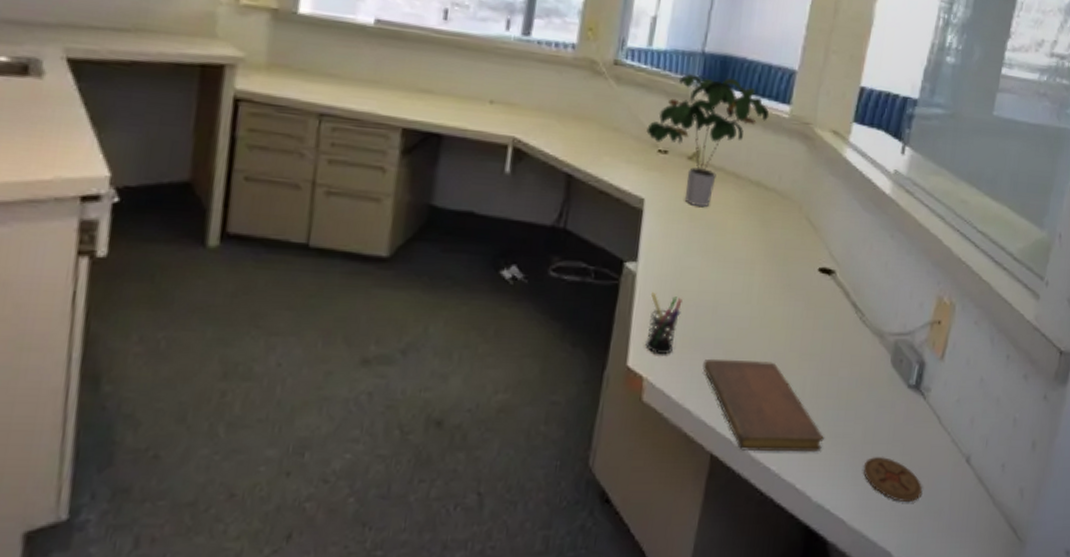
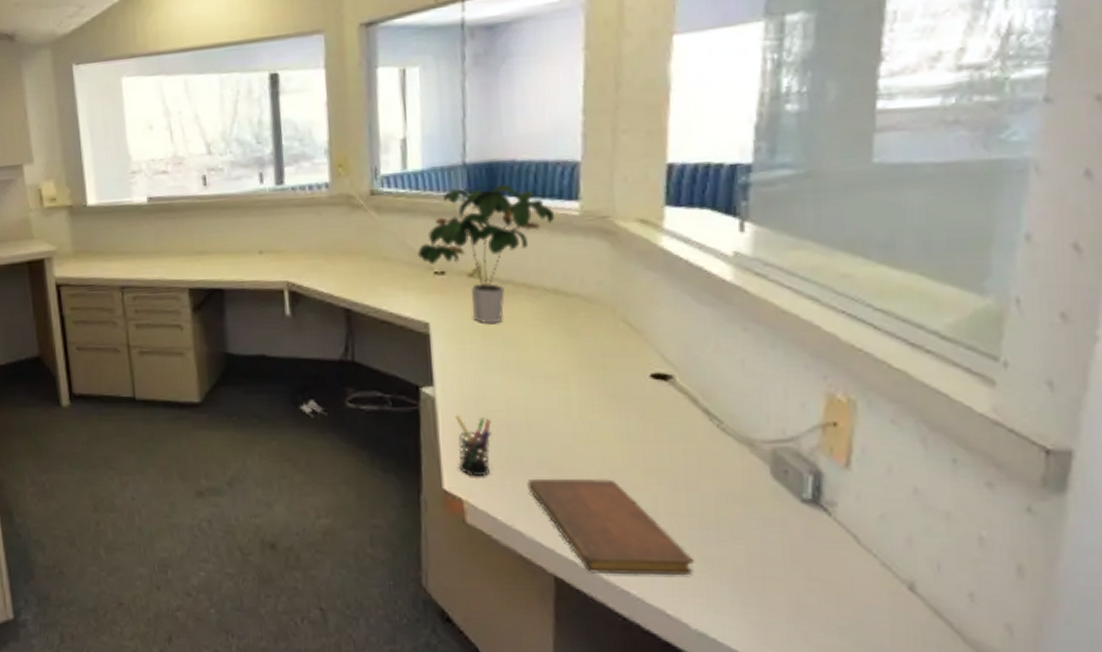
coaster: present [863,457,922,502] -> none [754,582,845,634]

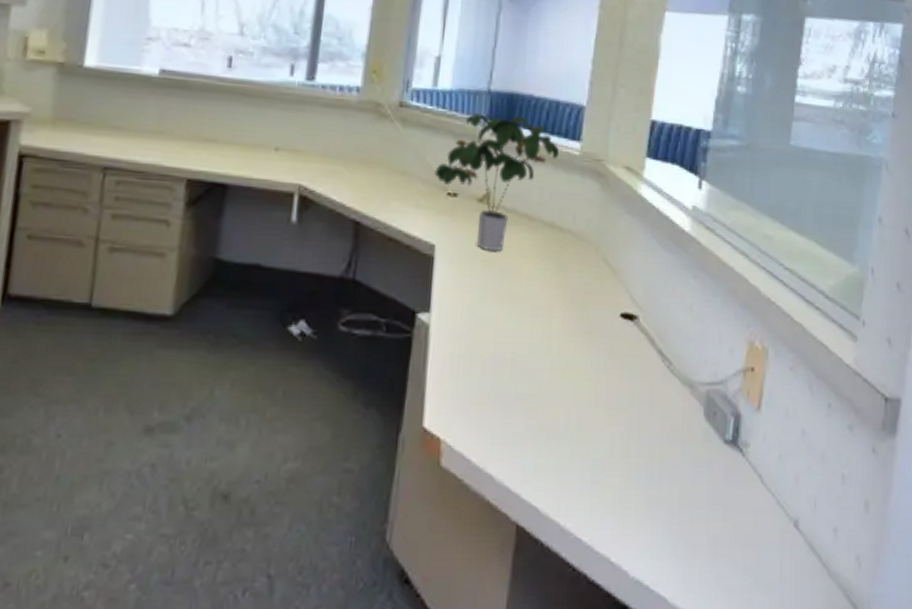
pen holder: present [456,415,492,477] -> none [441,345,479,414]
notebook: present [527,478,694,576] -> none [503,416,638,521]

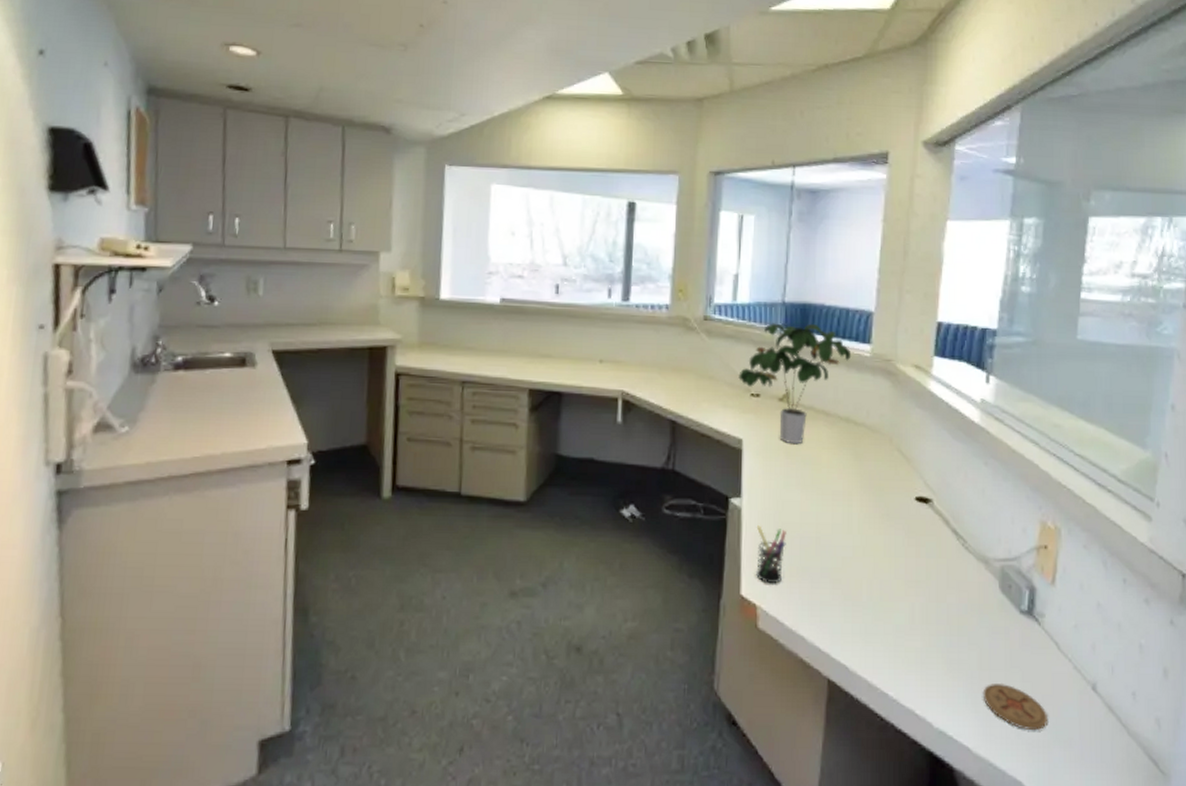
pen holder: none [441,345,479,414] -> present [755,525,786,584]
coaster: none [682,523,748,575] -> present [983,684,1047,730]

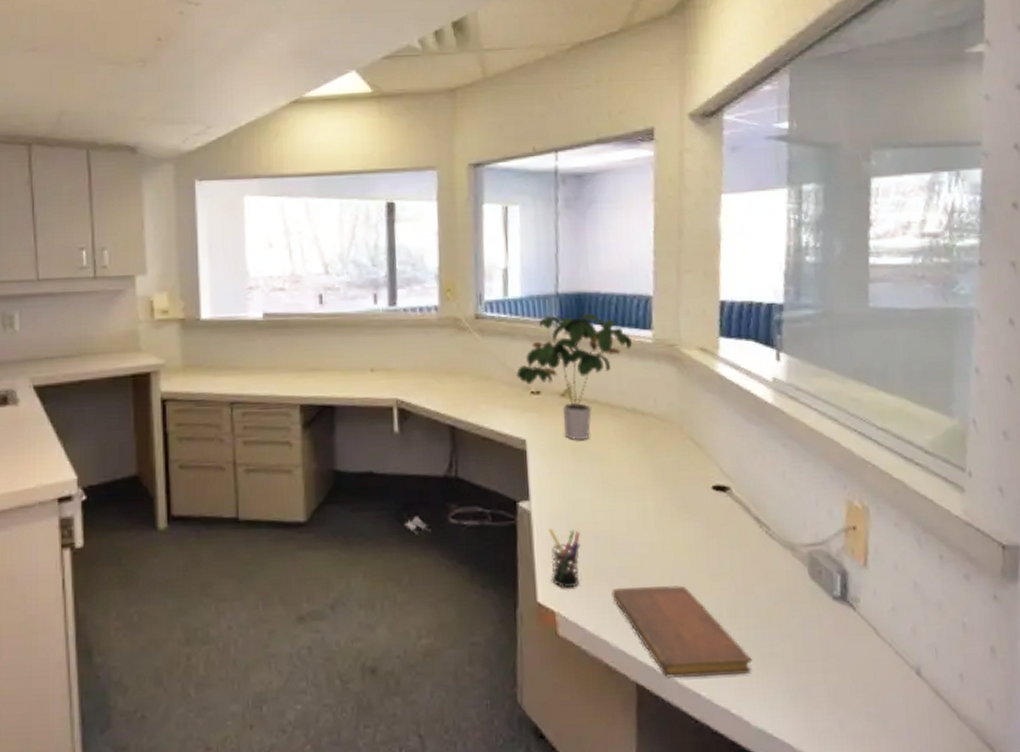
notebook: none [812,586,939,679] -> present [612,585,752,679]
coaster: present [983,684,1047,730] -> none [800,675,872,722]

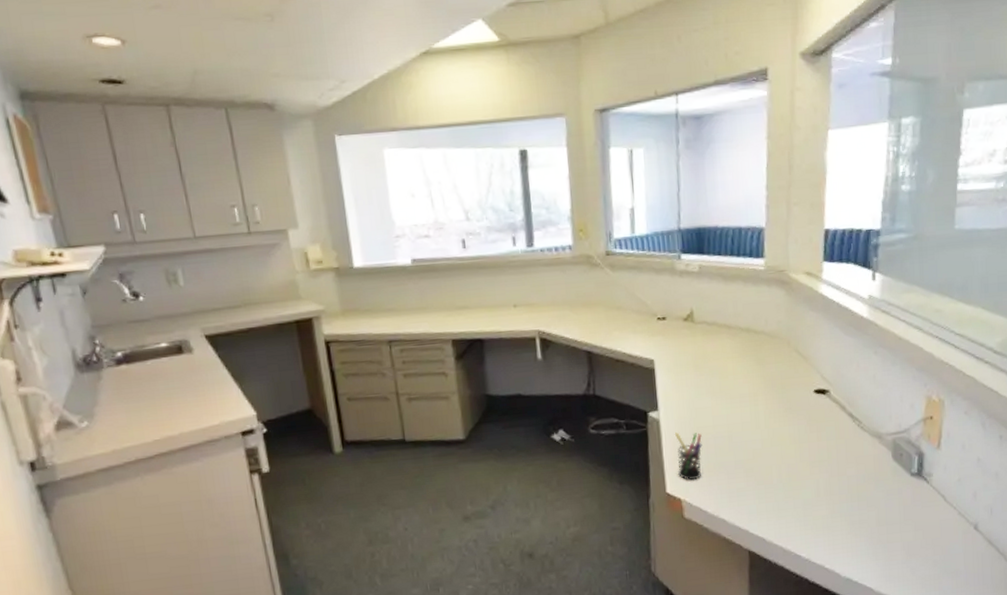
potted plant: present [516,313,633,441] -> none [644,245,747,358]
notebook: present [612,585,752,679] -> none [729,472,843,545]

